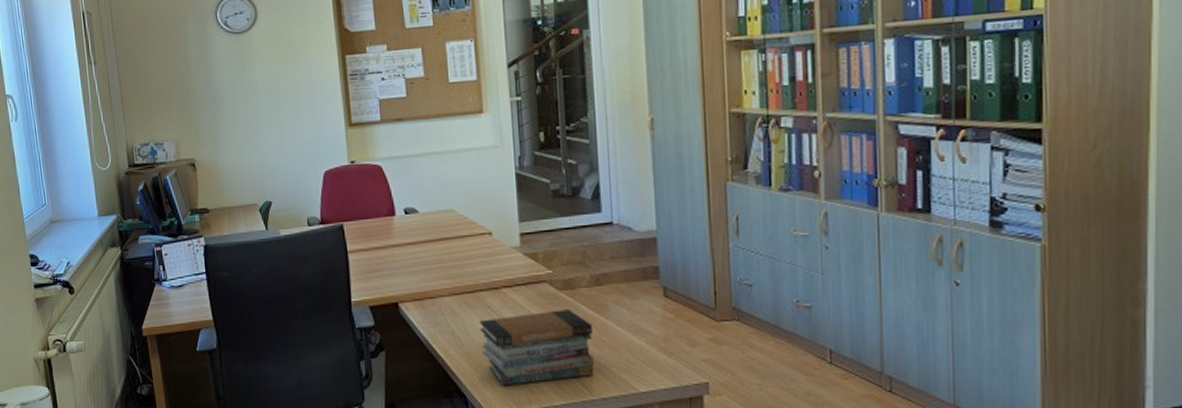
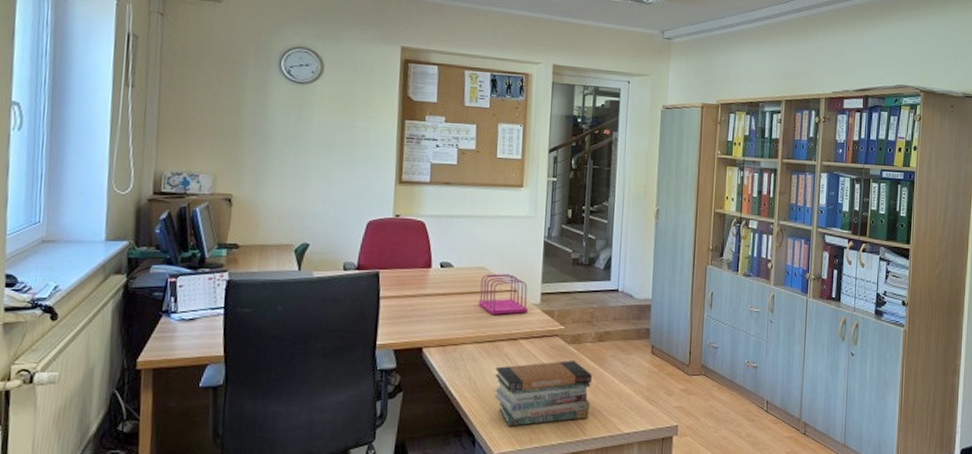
file sorter: none [450,215,508,262] -> present [478,274,529,315]

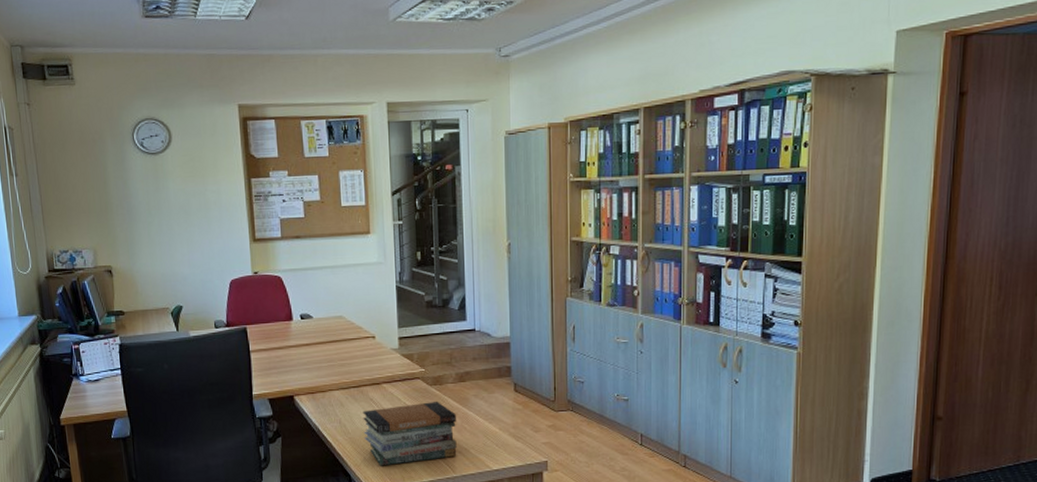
file sorter: present [478,274,529,315] -> none [339,321,388,361]

